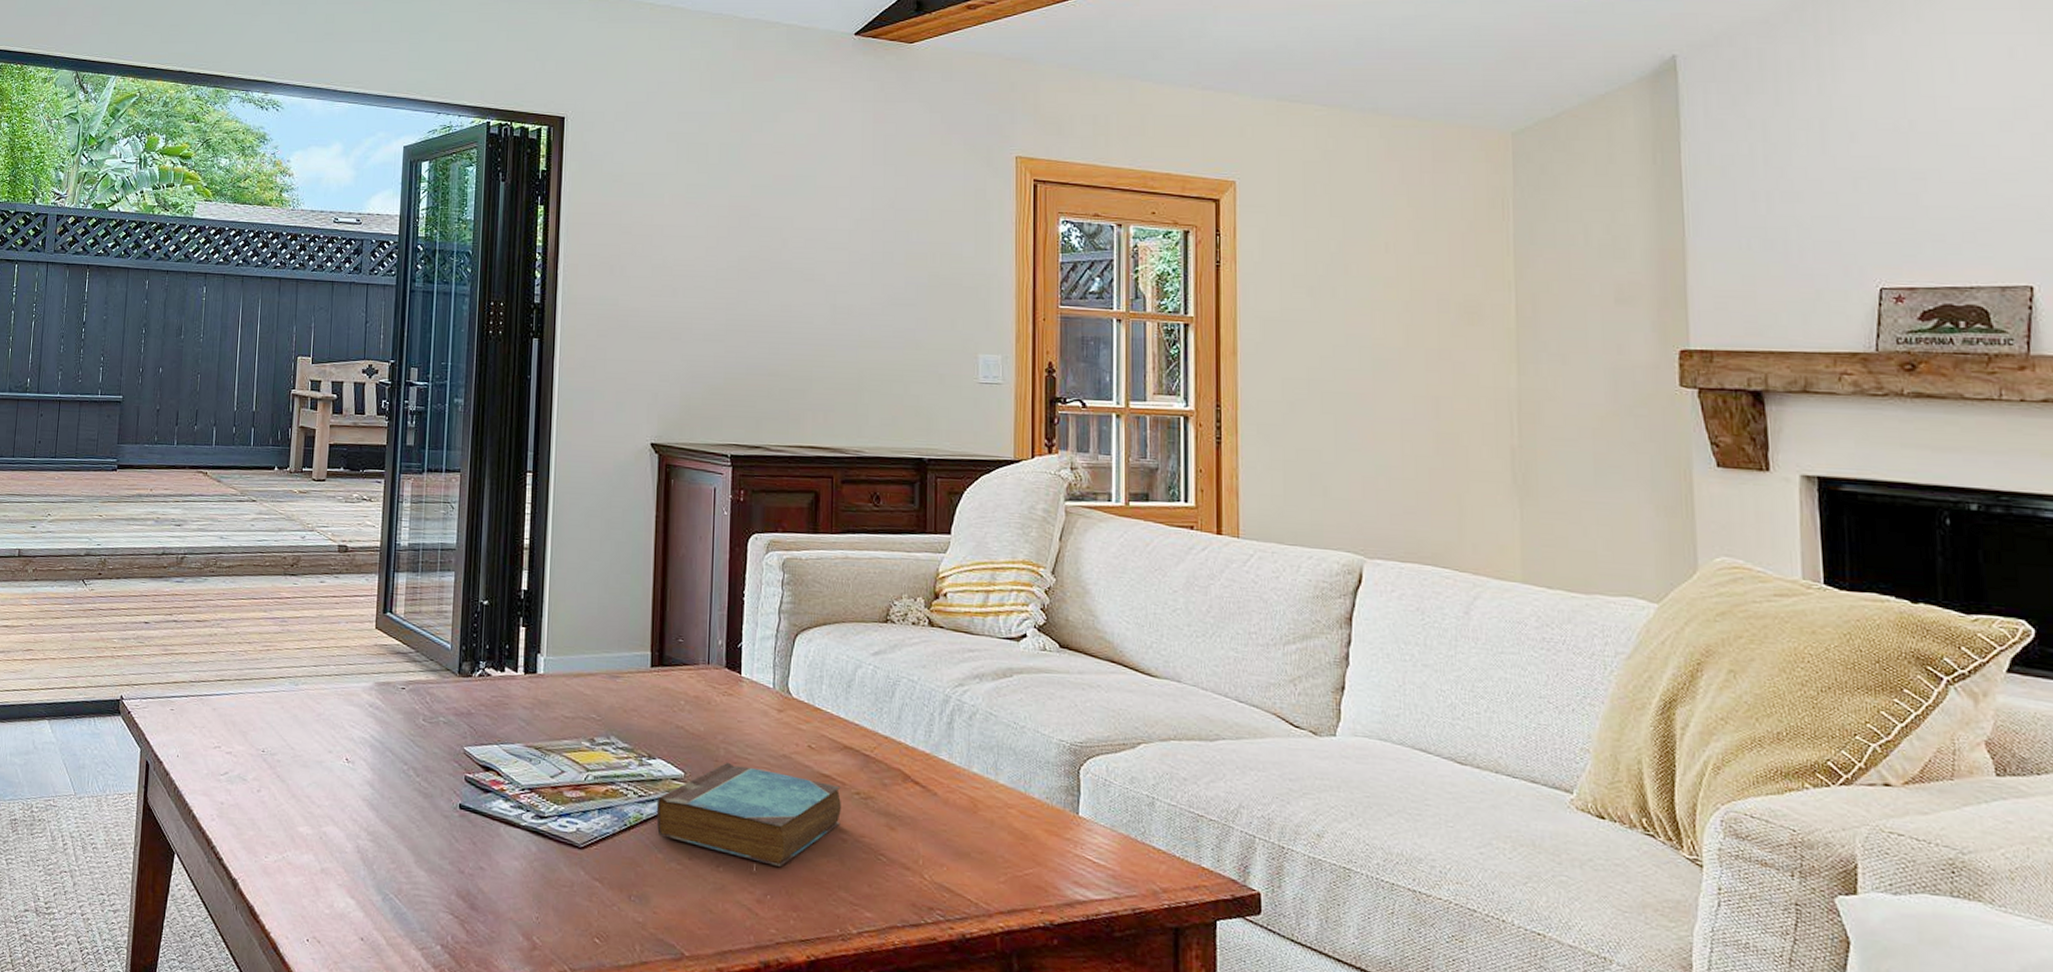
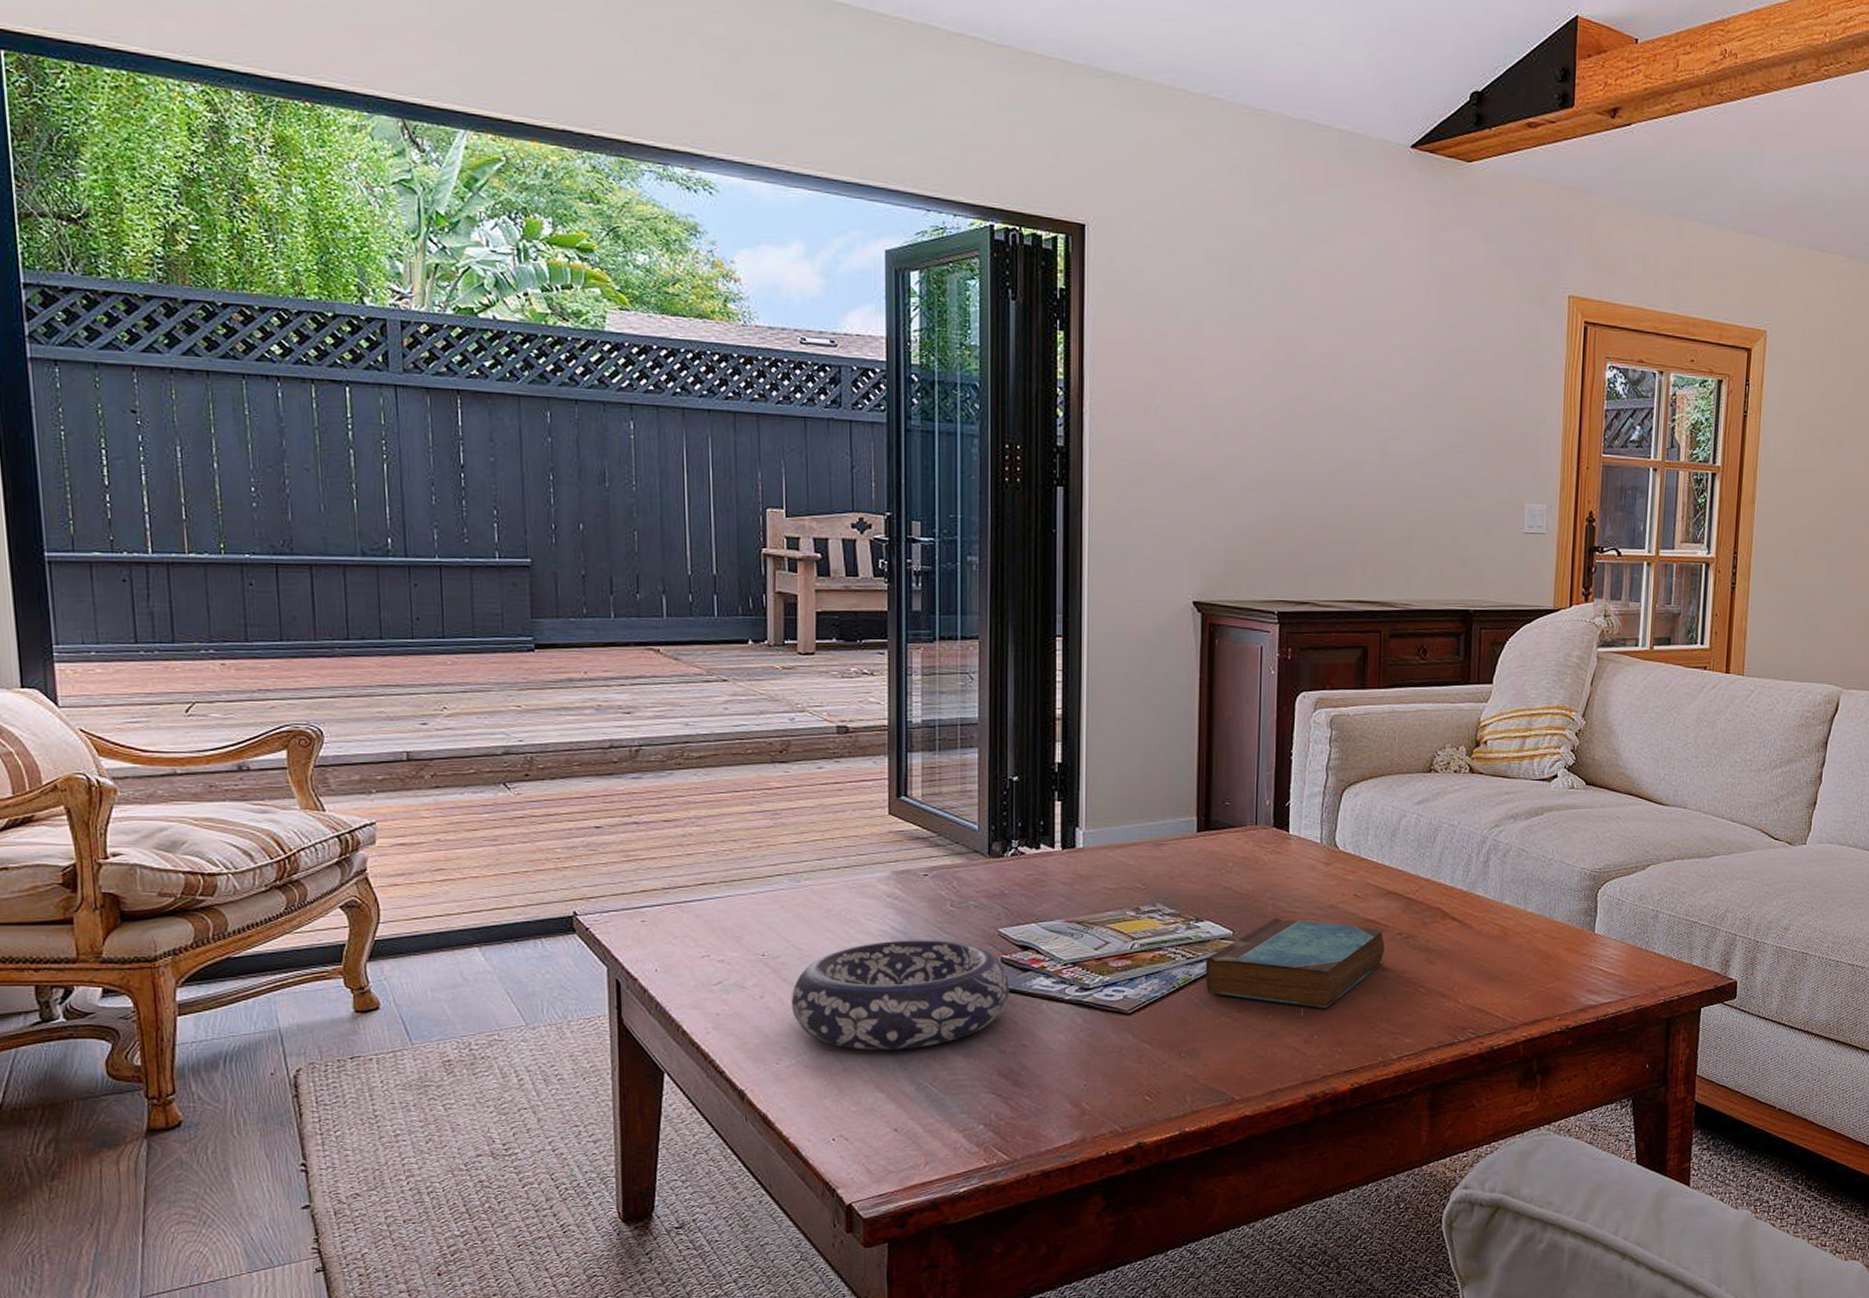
decorative bowl: none [282,748,471,858] -> present [791,940,1009,1050]

